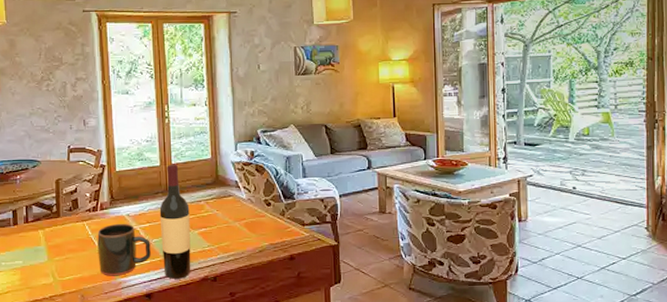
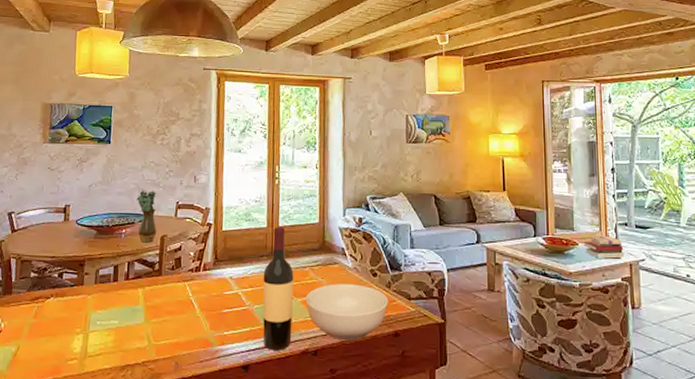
vase: none [28,135,51,187] -> present [136,189,157,243]
mug: present [97,223,151,276] -> none [196,286,252,344]
bowl: none [202,214,283,267] -> present [305,283,388,341]
books: none [473,155,513,176] -> present [583,236,624,259]

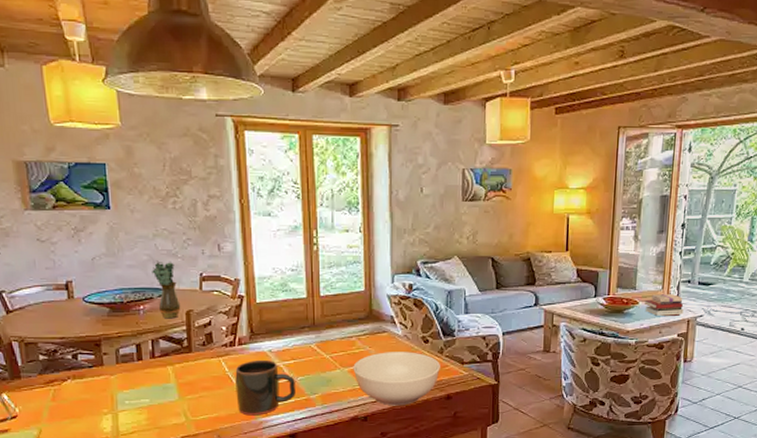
mug: none [196,286,252,344] -> present [235,359,296,416]
wine bottle: present [262,226,294,350] -> none [305,296,340,418]

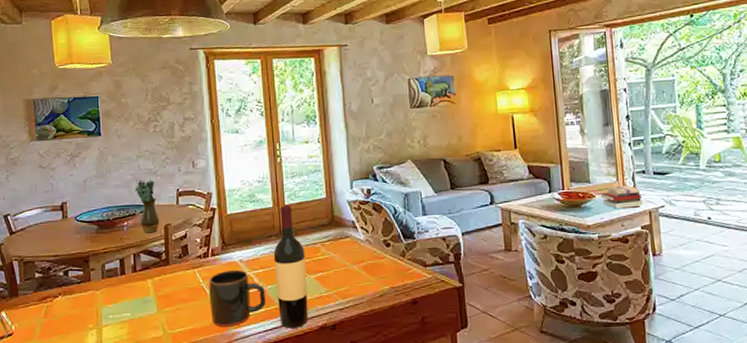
wine bottle: none [305,296,340,418] -> present [273,205,309,328]
bowl: present [353,352,440,406] -> none [319,256,404,313]

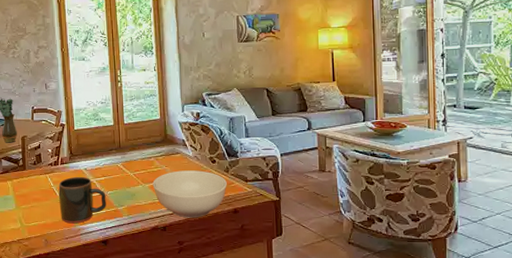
wine bottle: present [273,205,309,328] -> none [113,123,143,227]
bowl: none [319,256,404,313] -> present [152,170,227,218]
books: present [600,185,643,209] -> none [412,118,452,138]

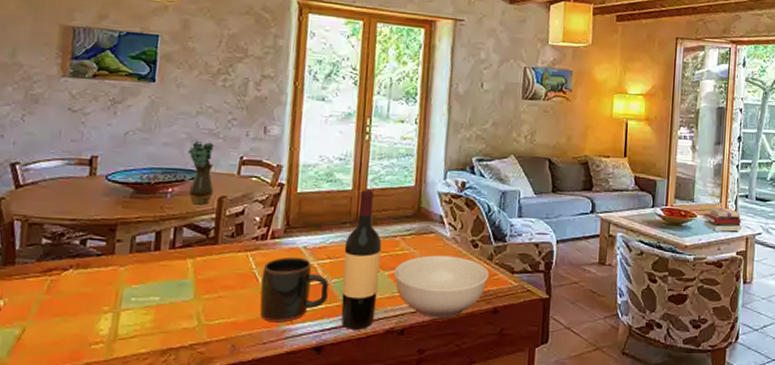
wine bottle: none [113,123,143,227] -> present [340,189,382,330]
books: none [412,118,452,138] -> present [702,208,742,232]

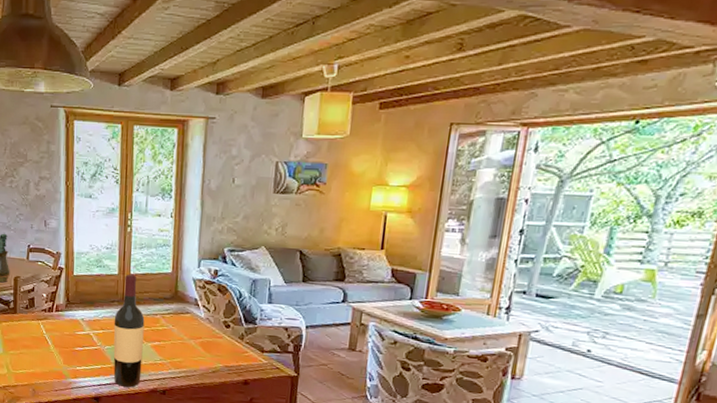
mug: present [259,256,329,323] -> none [50,326,103,376]
bowl: present [394,255,489,319] -> none [155,332,240,385]
books: present [702,208,742,232] -> none [467,302,515,328]

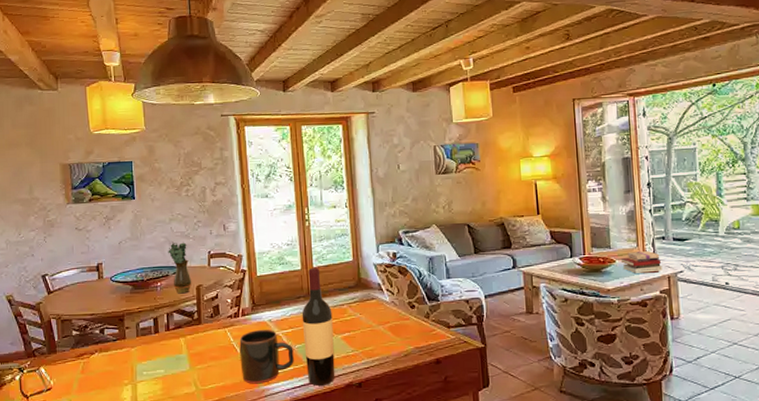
mug: none [50,326,103,376] -> present [239,329,294,384]
books: none [467,302,515,328] -> present [620,251,662,273]

